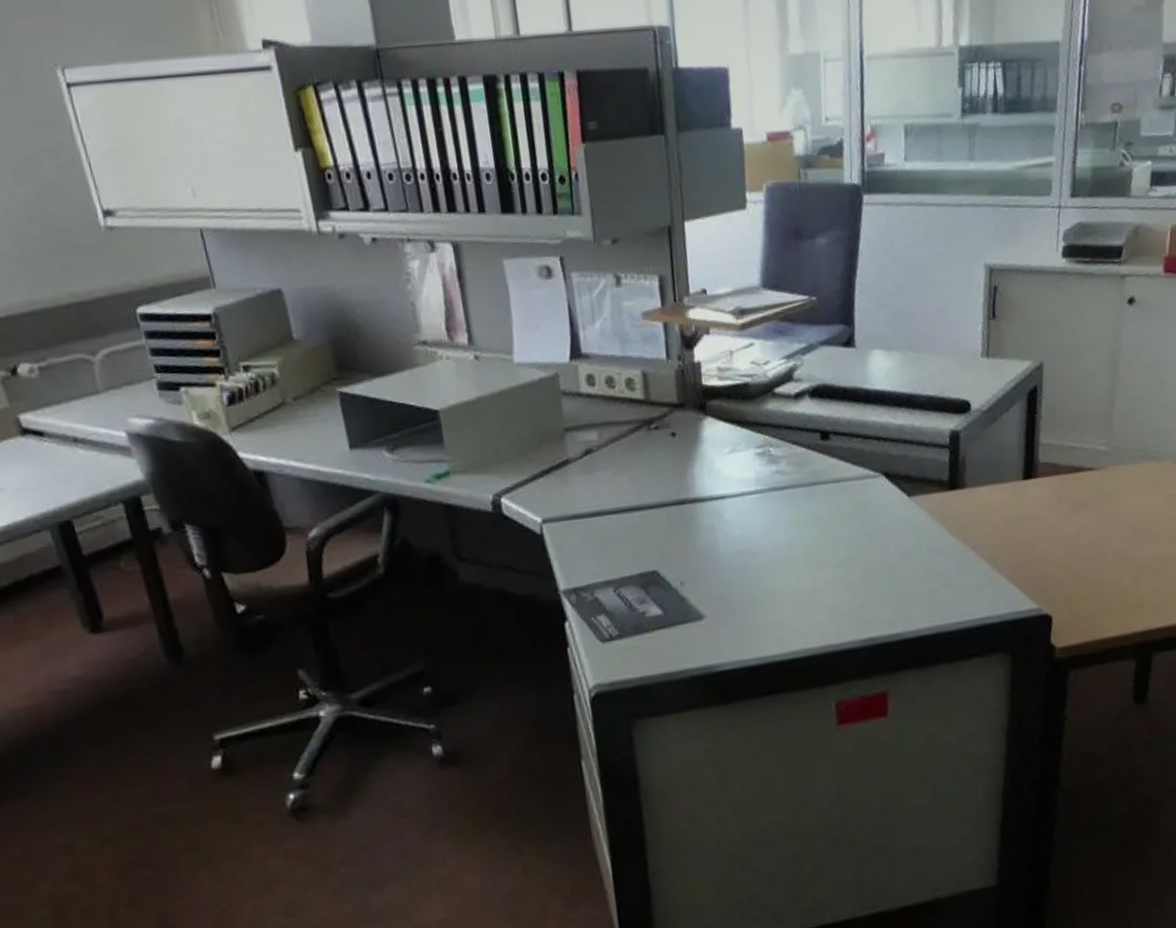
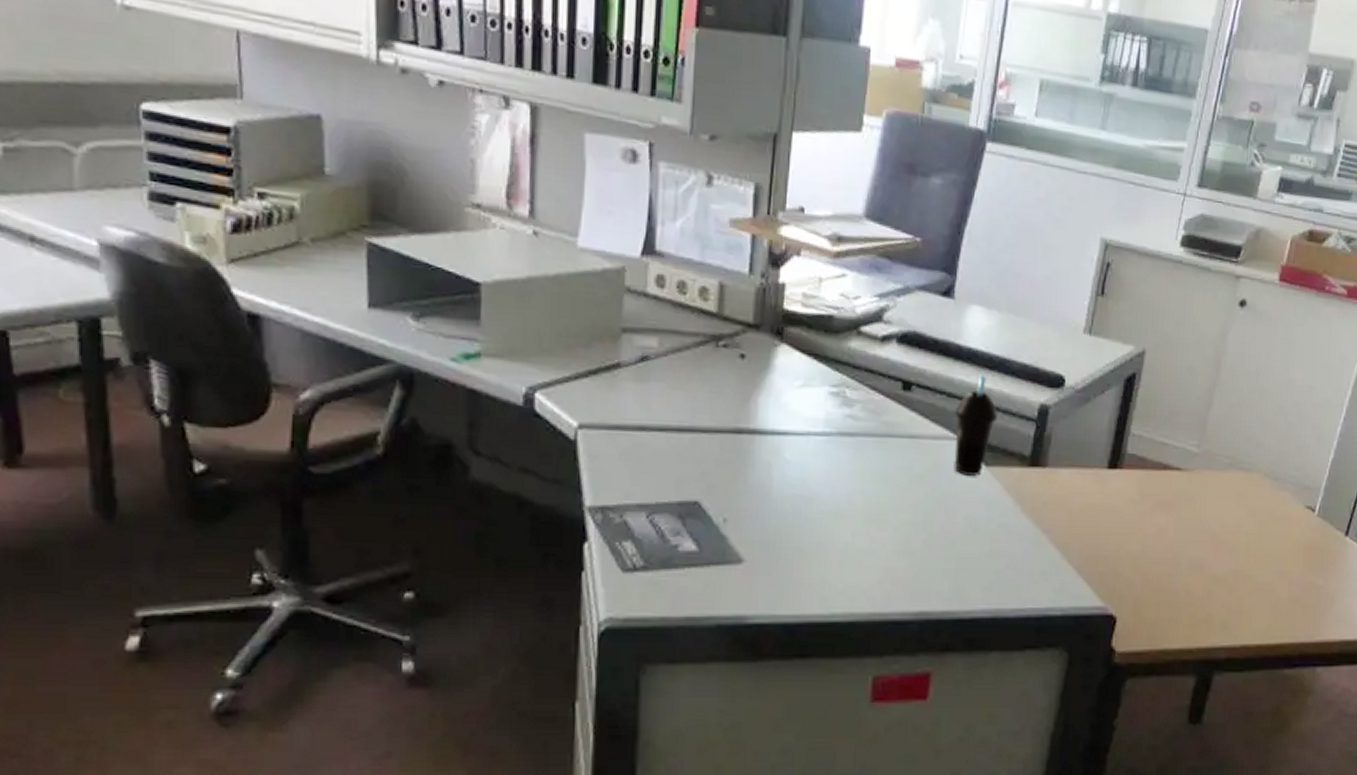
cup: none [872,412,912,508] -> present [954,374,997,476]

